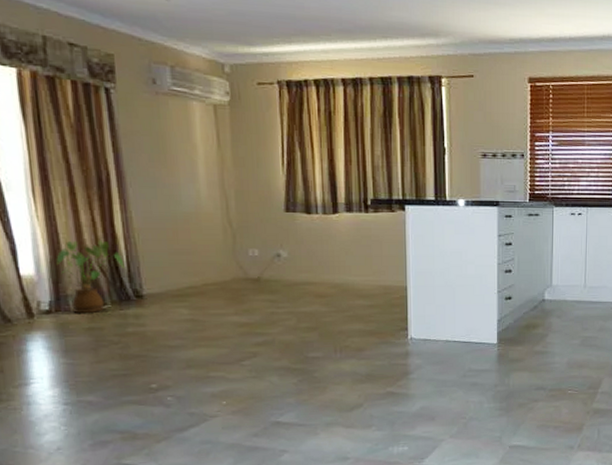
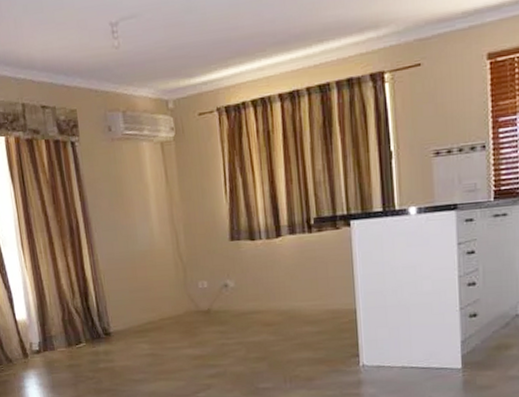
house plant: present [56,240,125,314] -> none [42,284,95,353]

